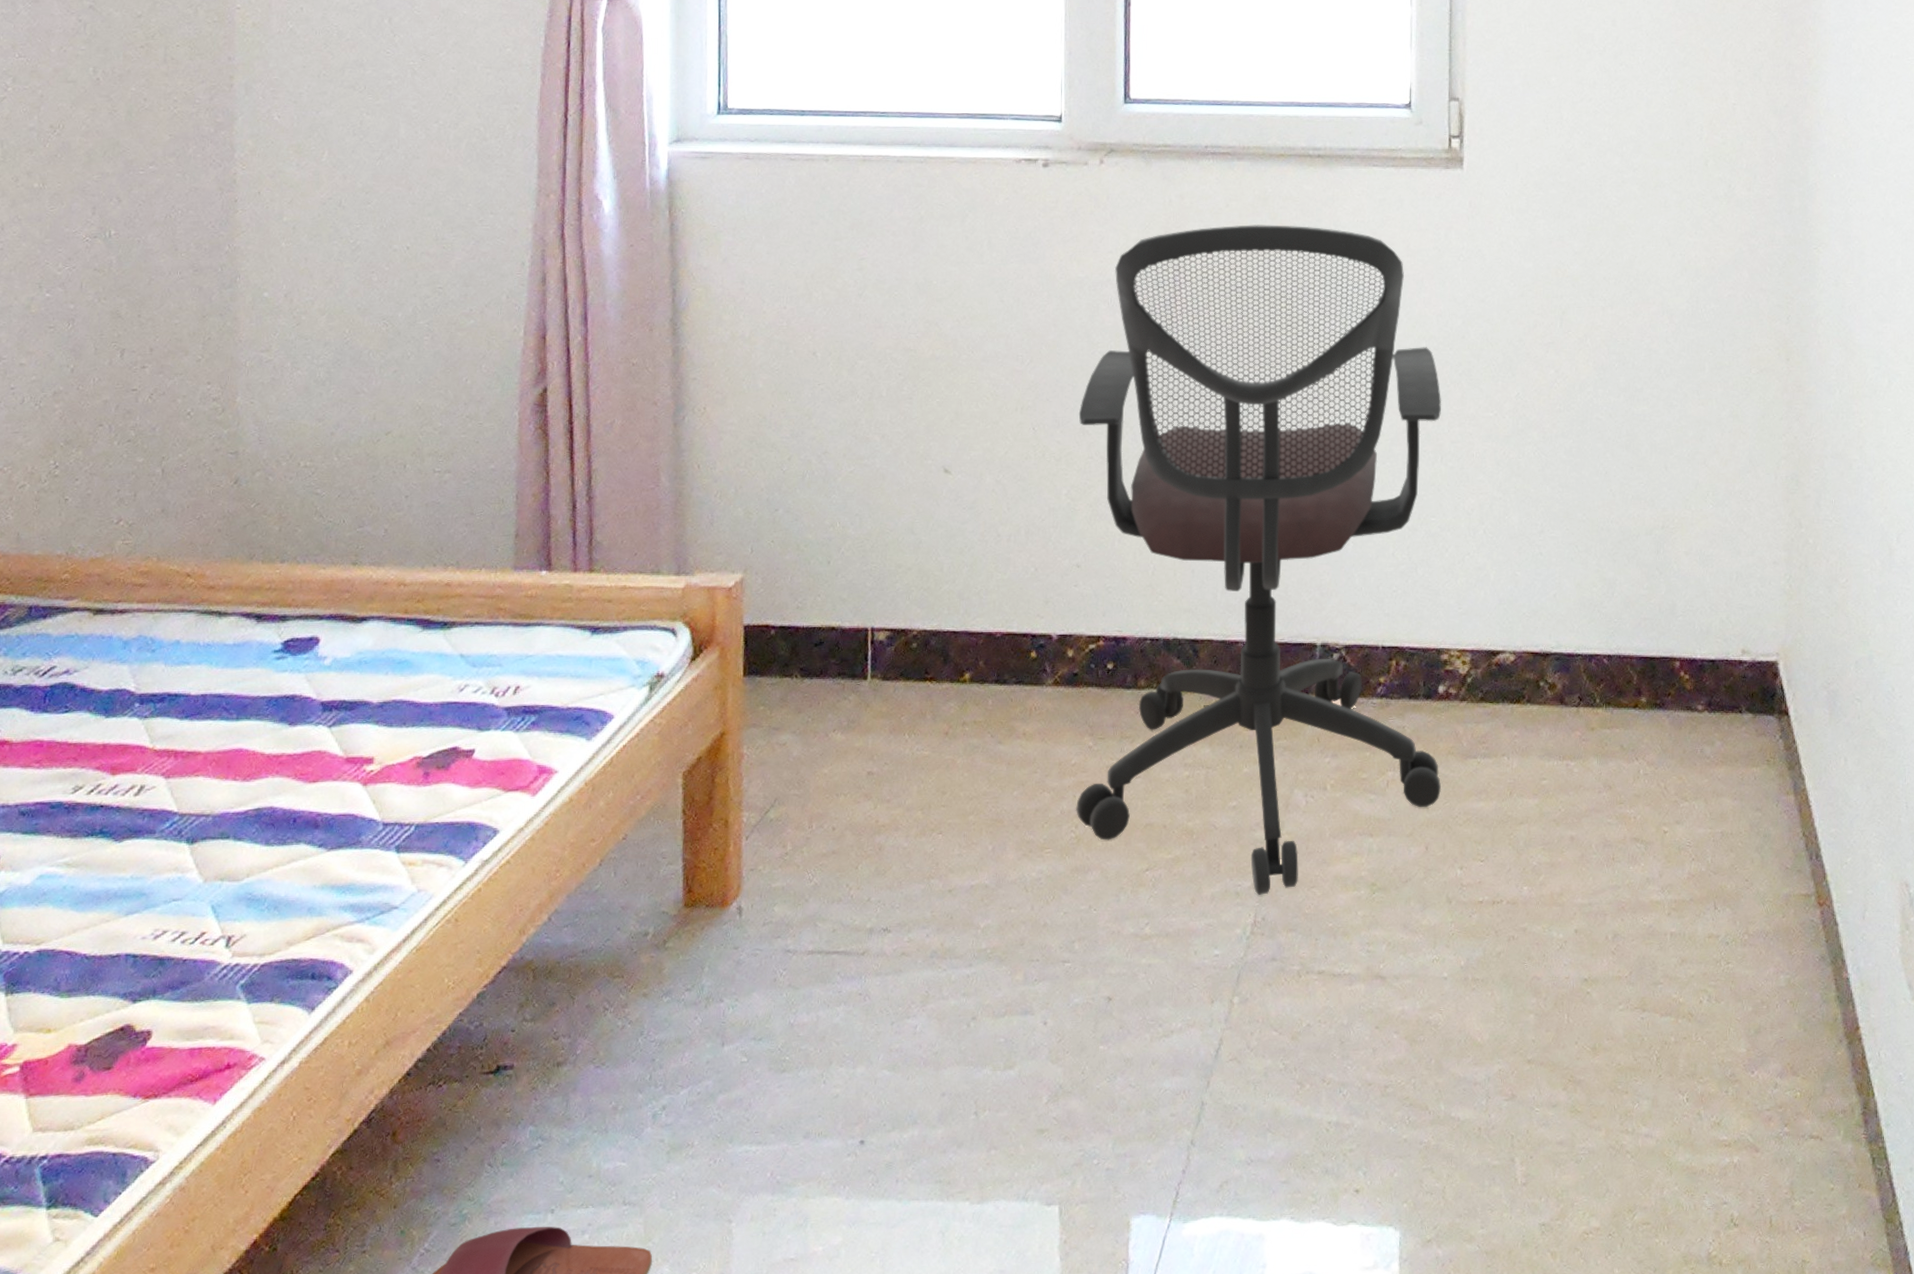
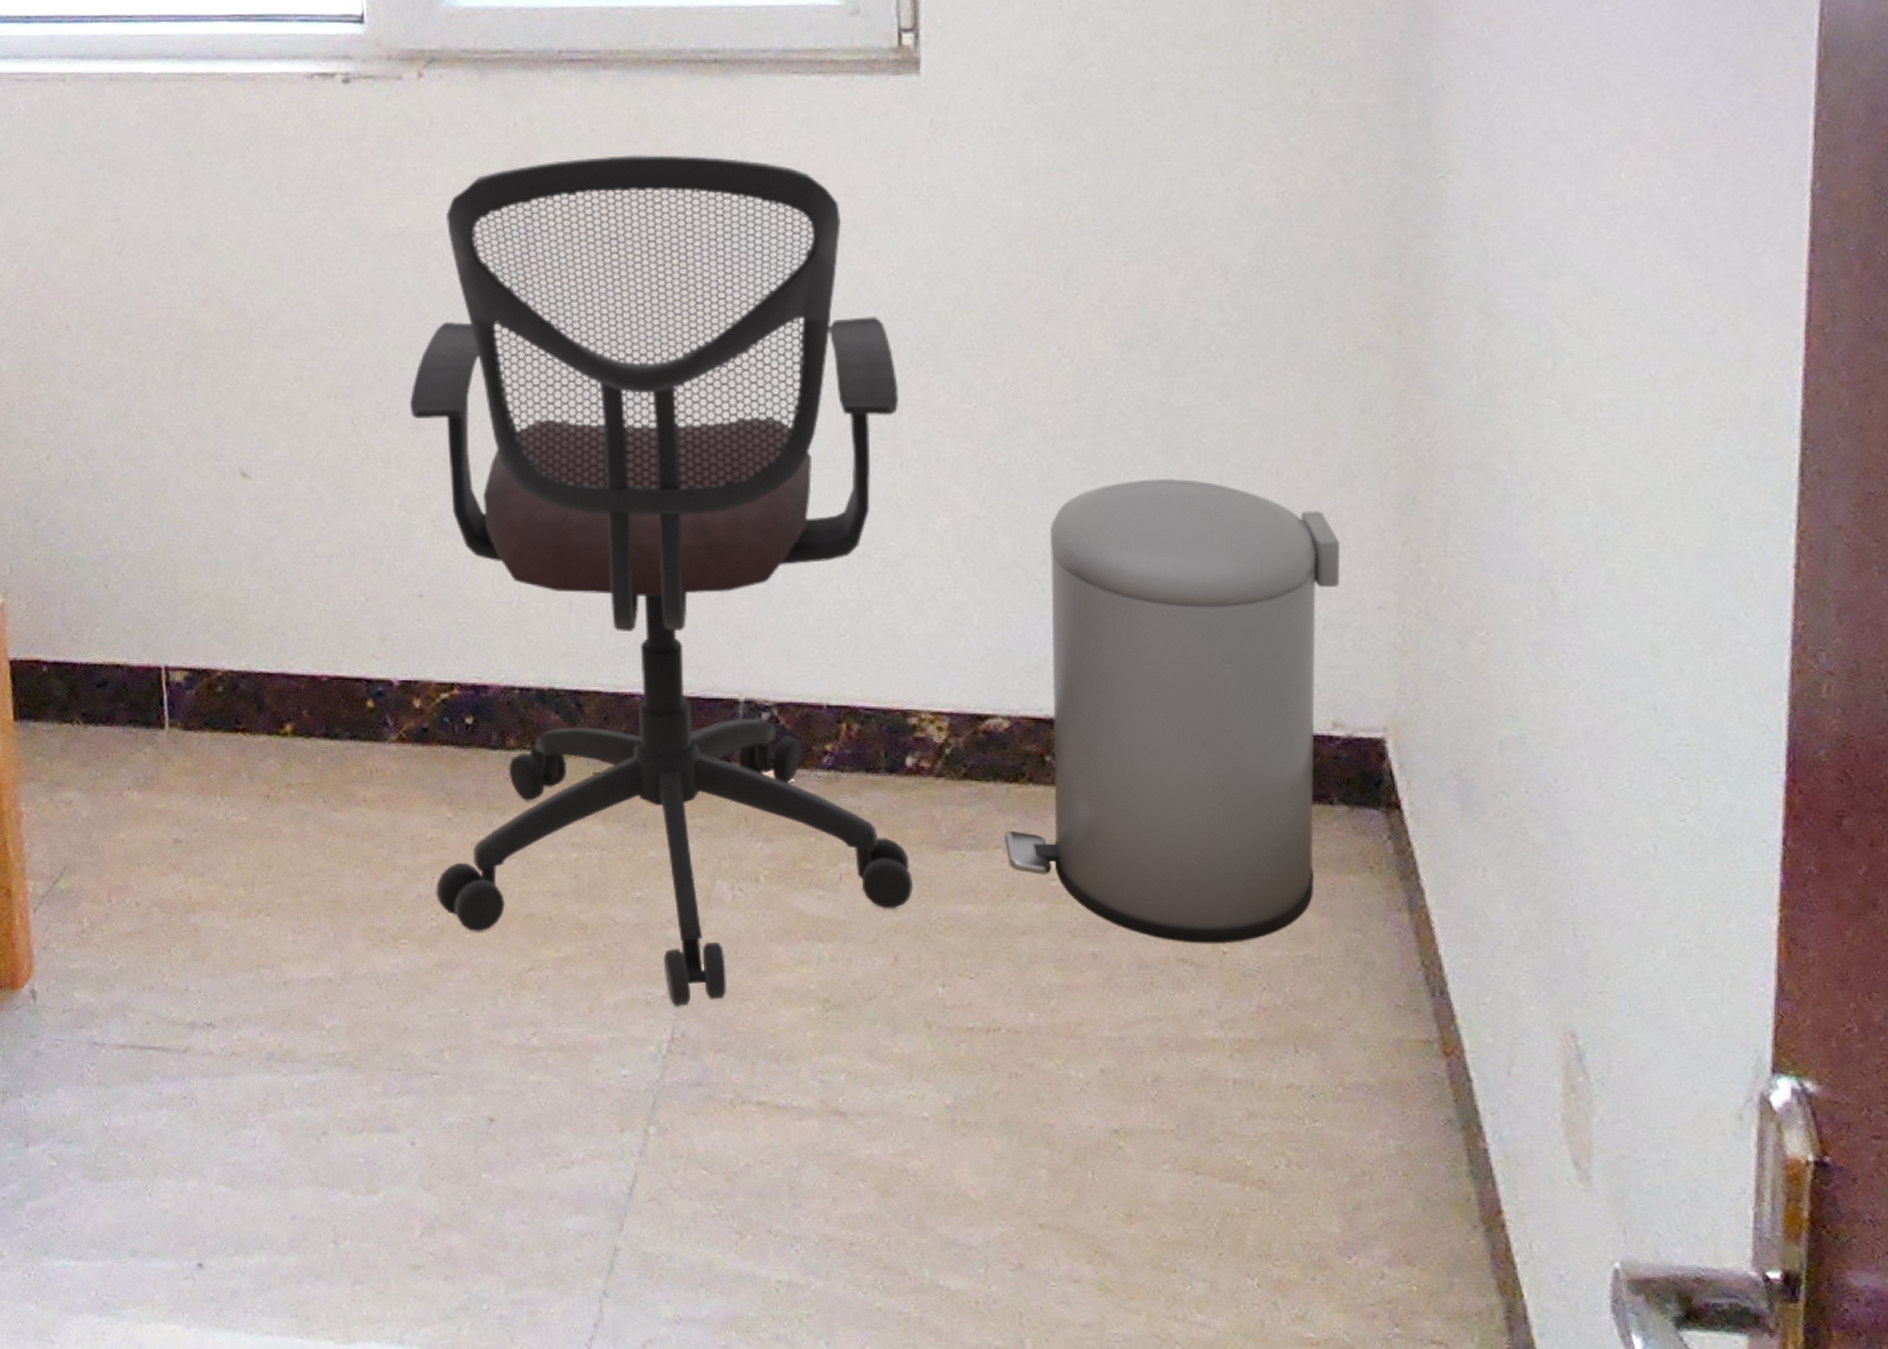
pedal bin: none [1509,468,1747,825] -> present [1004,479,1340,943]

